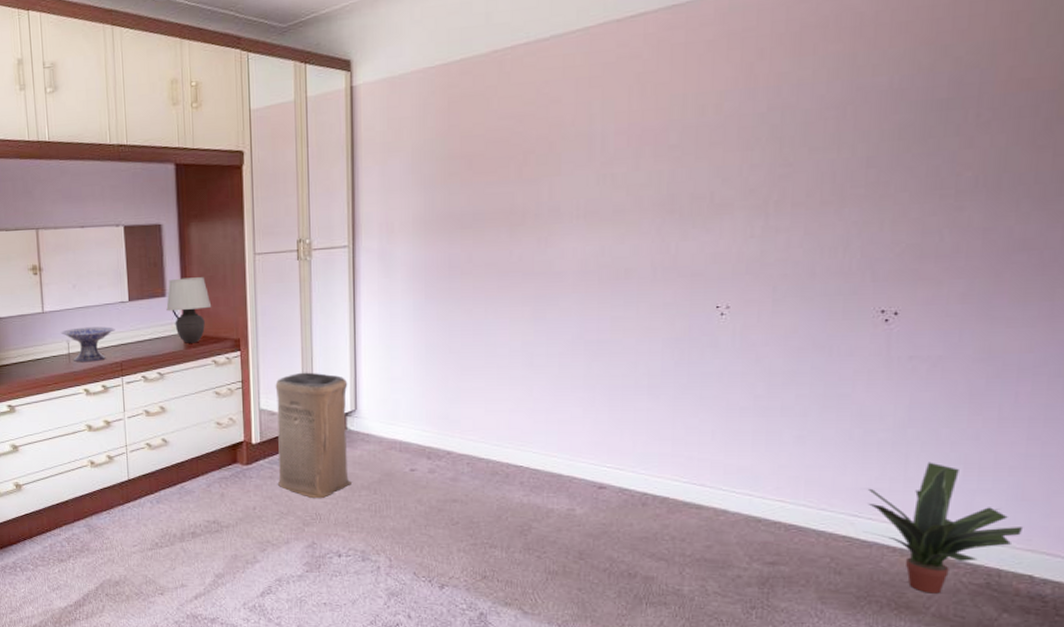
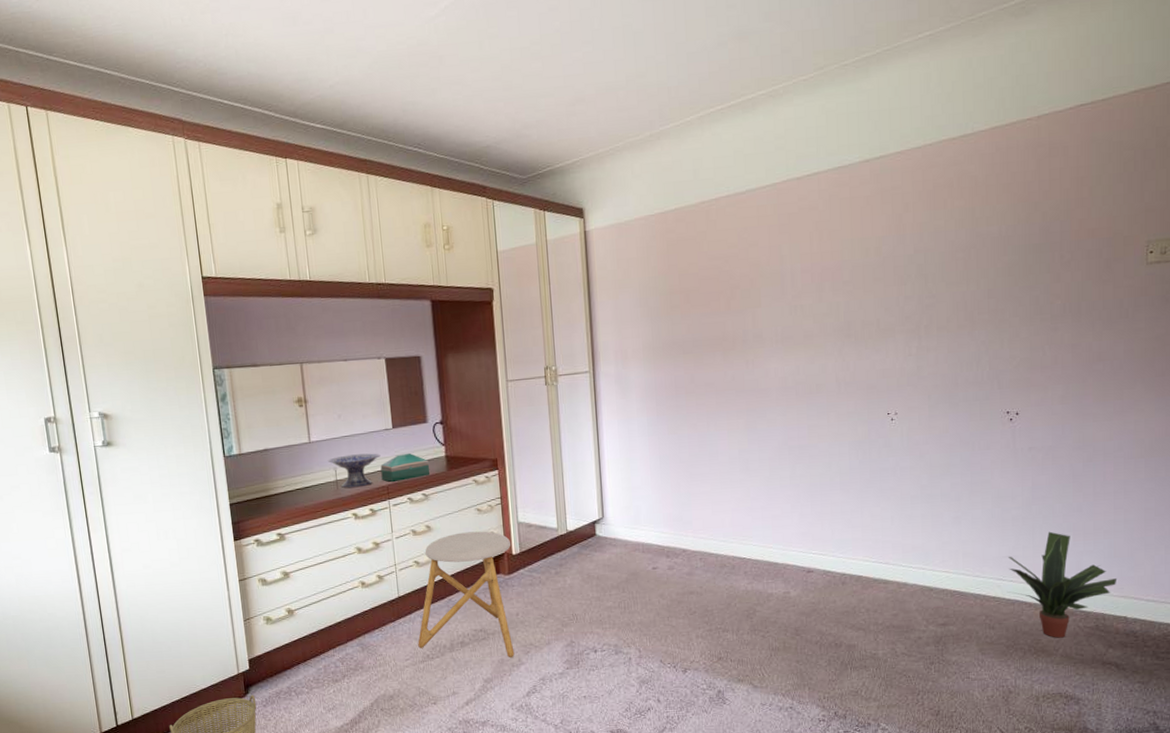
jewelry box: none [115,328,167,359] -> present [380,453,431,483]
stool: none [146,416,251,554] -> present [418,531,515,657]
table lamp: present [166,277,212,343] -> none [428,403,470,465]
laundry basket: present [275,372,352,498] -> none [531,486,603,600]

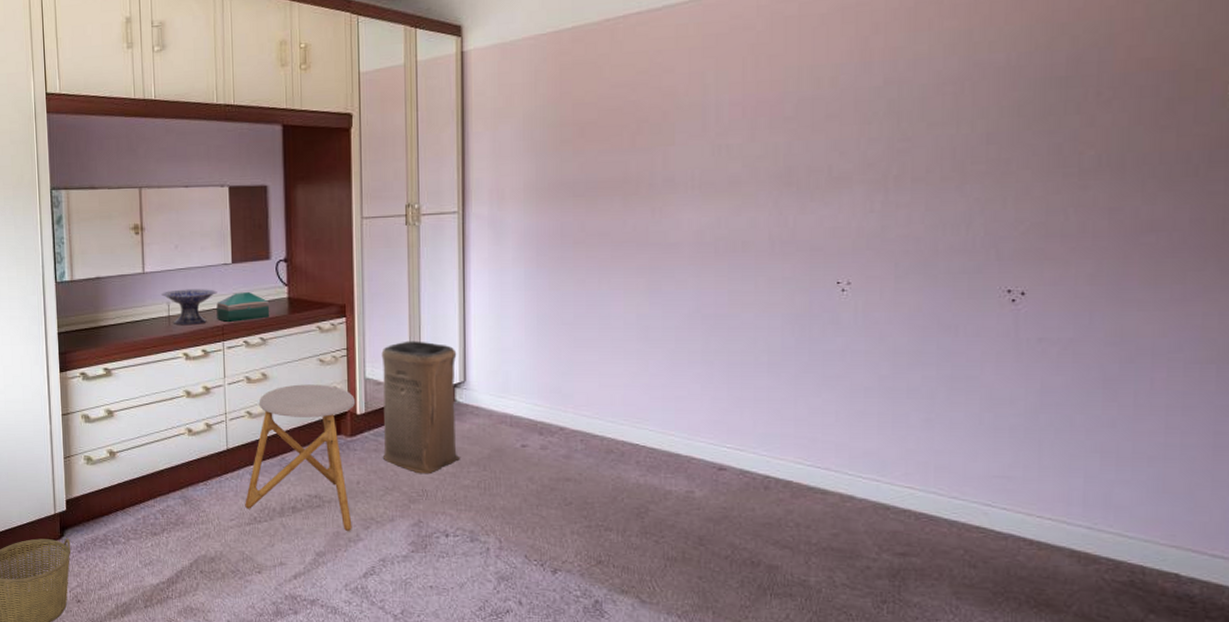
laundry basket: none [531,486,603,600] -> present [381,341,460,473]
potted plant: present [1008,531,1117,638] -> none [999,449,1167,591]

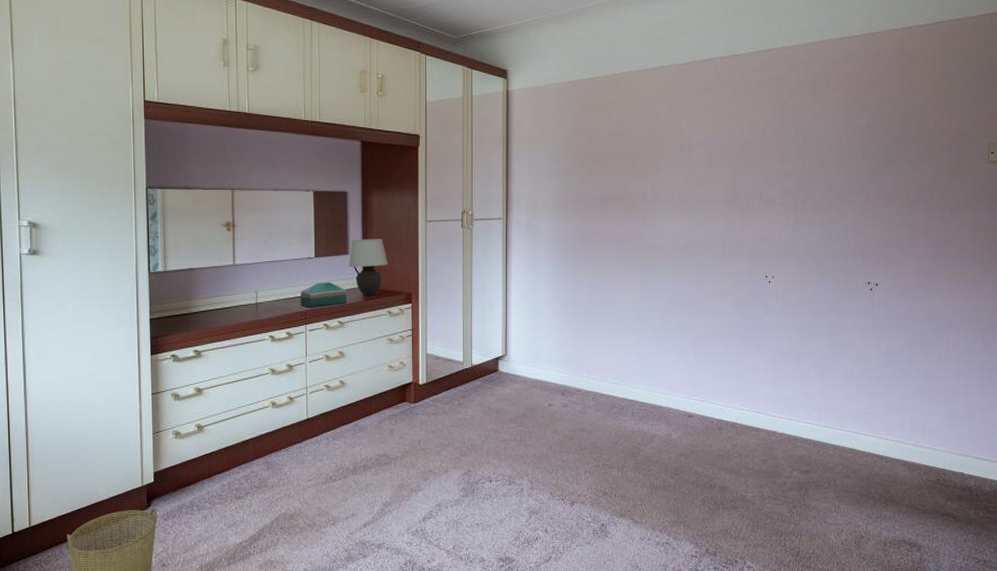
decorative bowl: present [161,289,217,326] -> none [250,279,301,311]
stool: present [245,384,356,531] -> none [322,360,419,483]
table lamp: none [270,240,317,308] -> present [348,239,389,296]
laundry basket: present [381,341,460,473] -> none [440,322,501,431]

